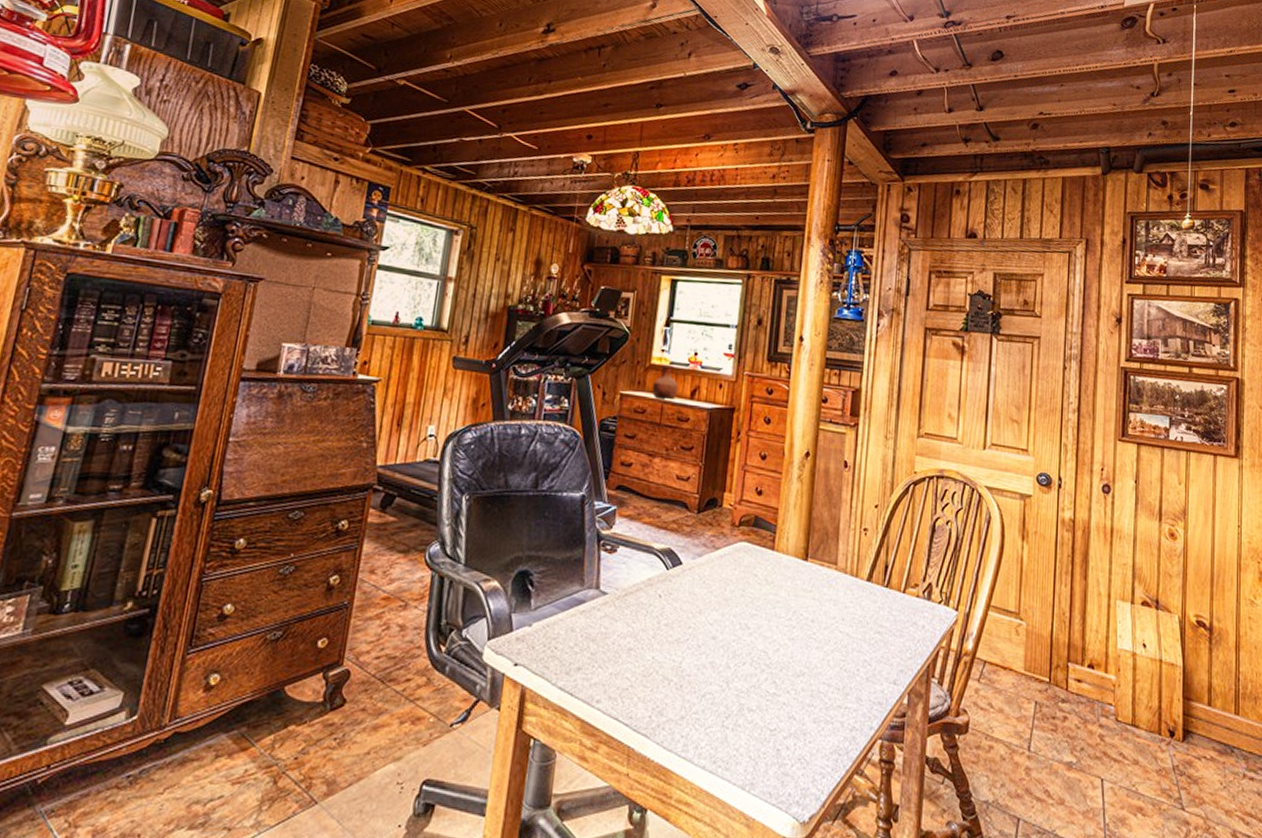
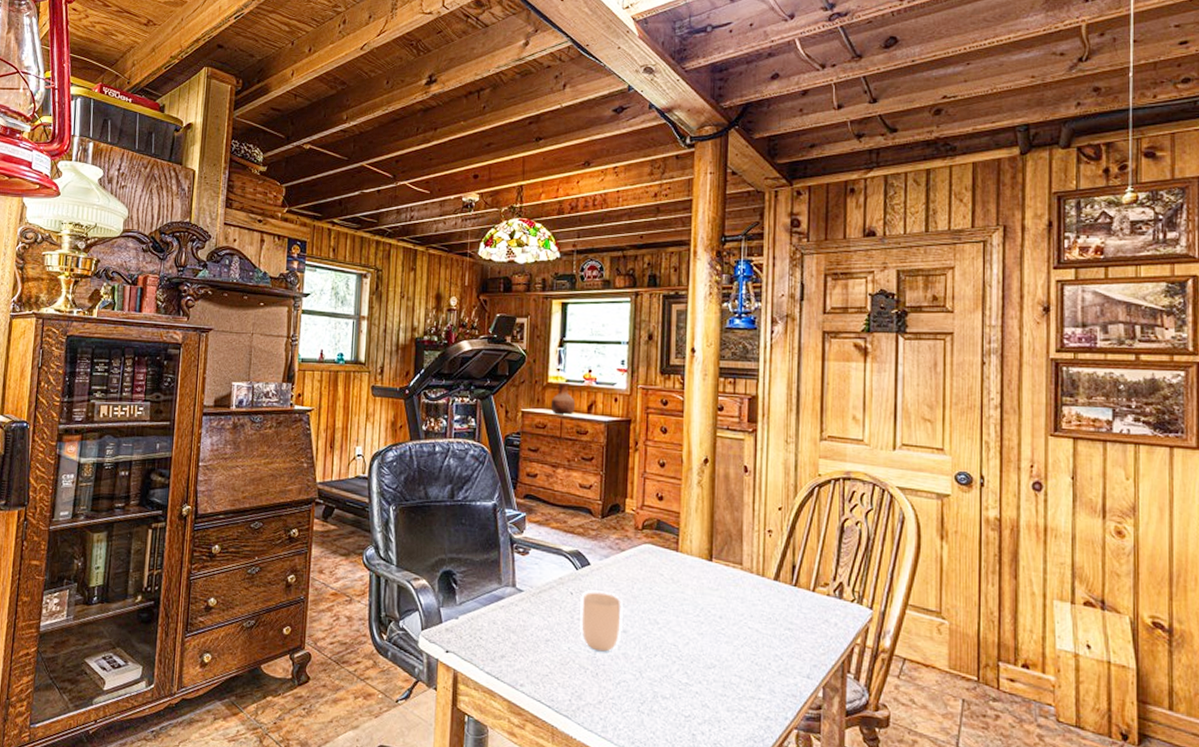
cup: none [668,594,712,661] -> present [581,592,621,652]

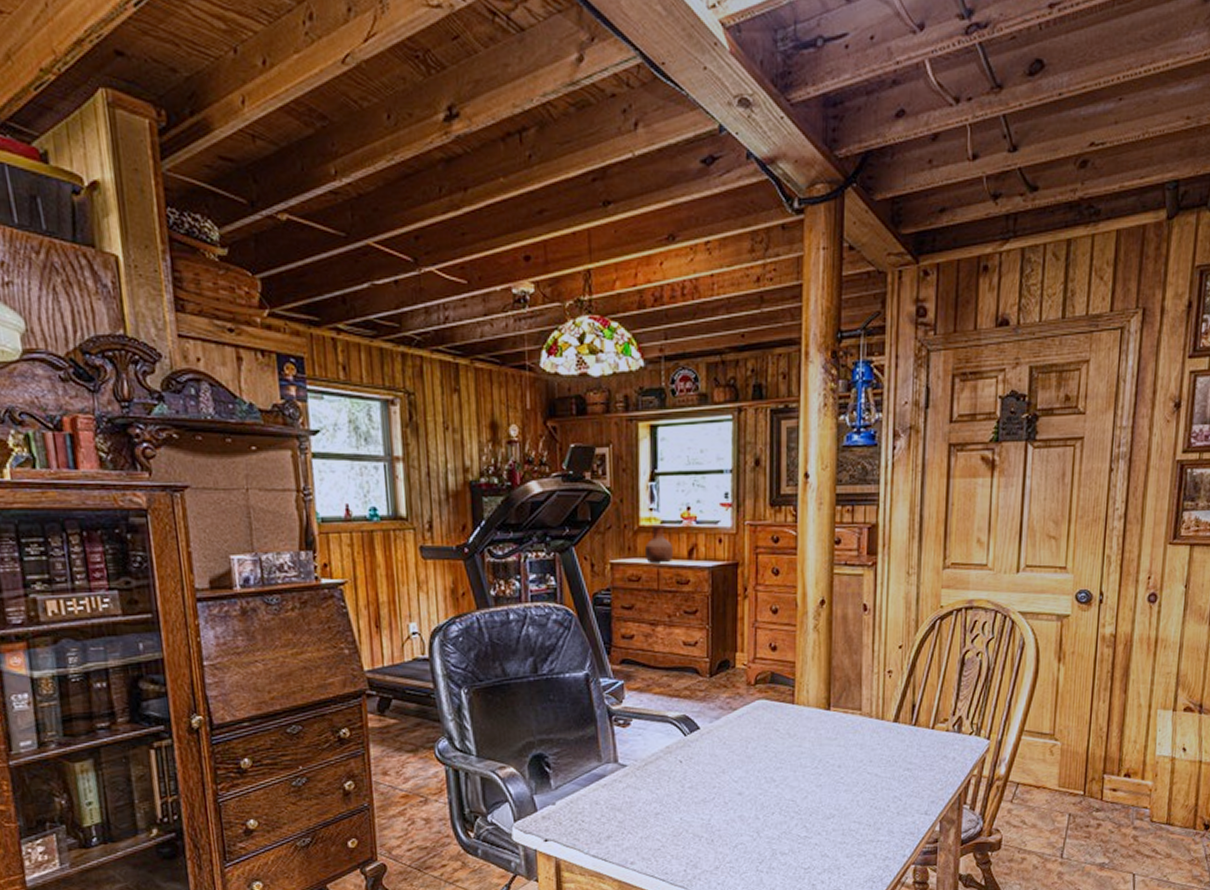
cup: present [581,592,621,652] -> none [692,756,736,818]

